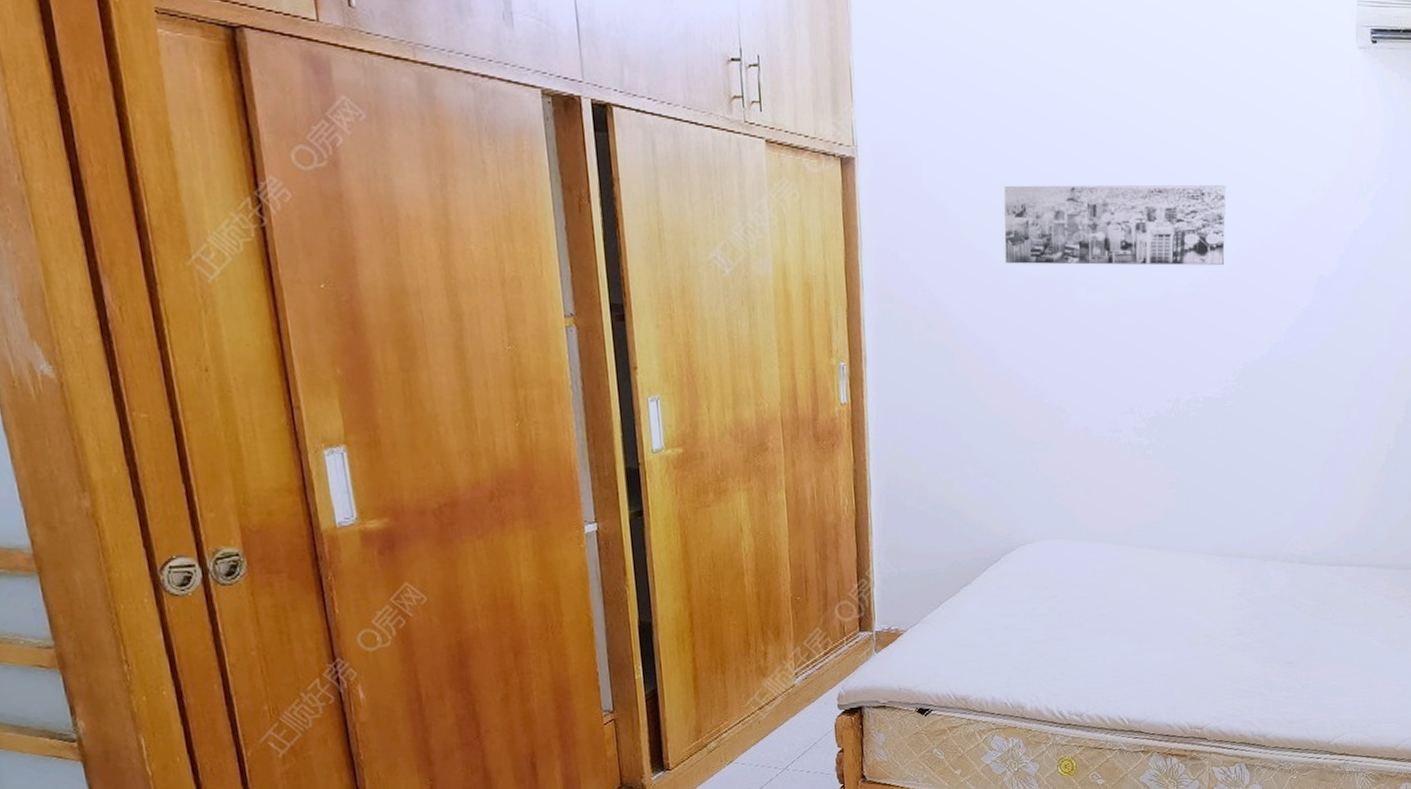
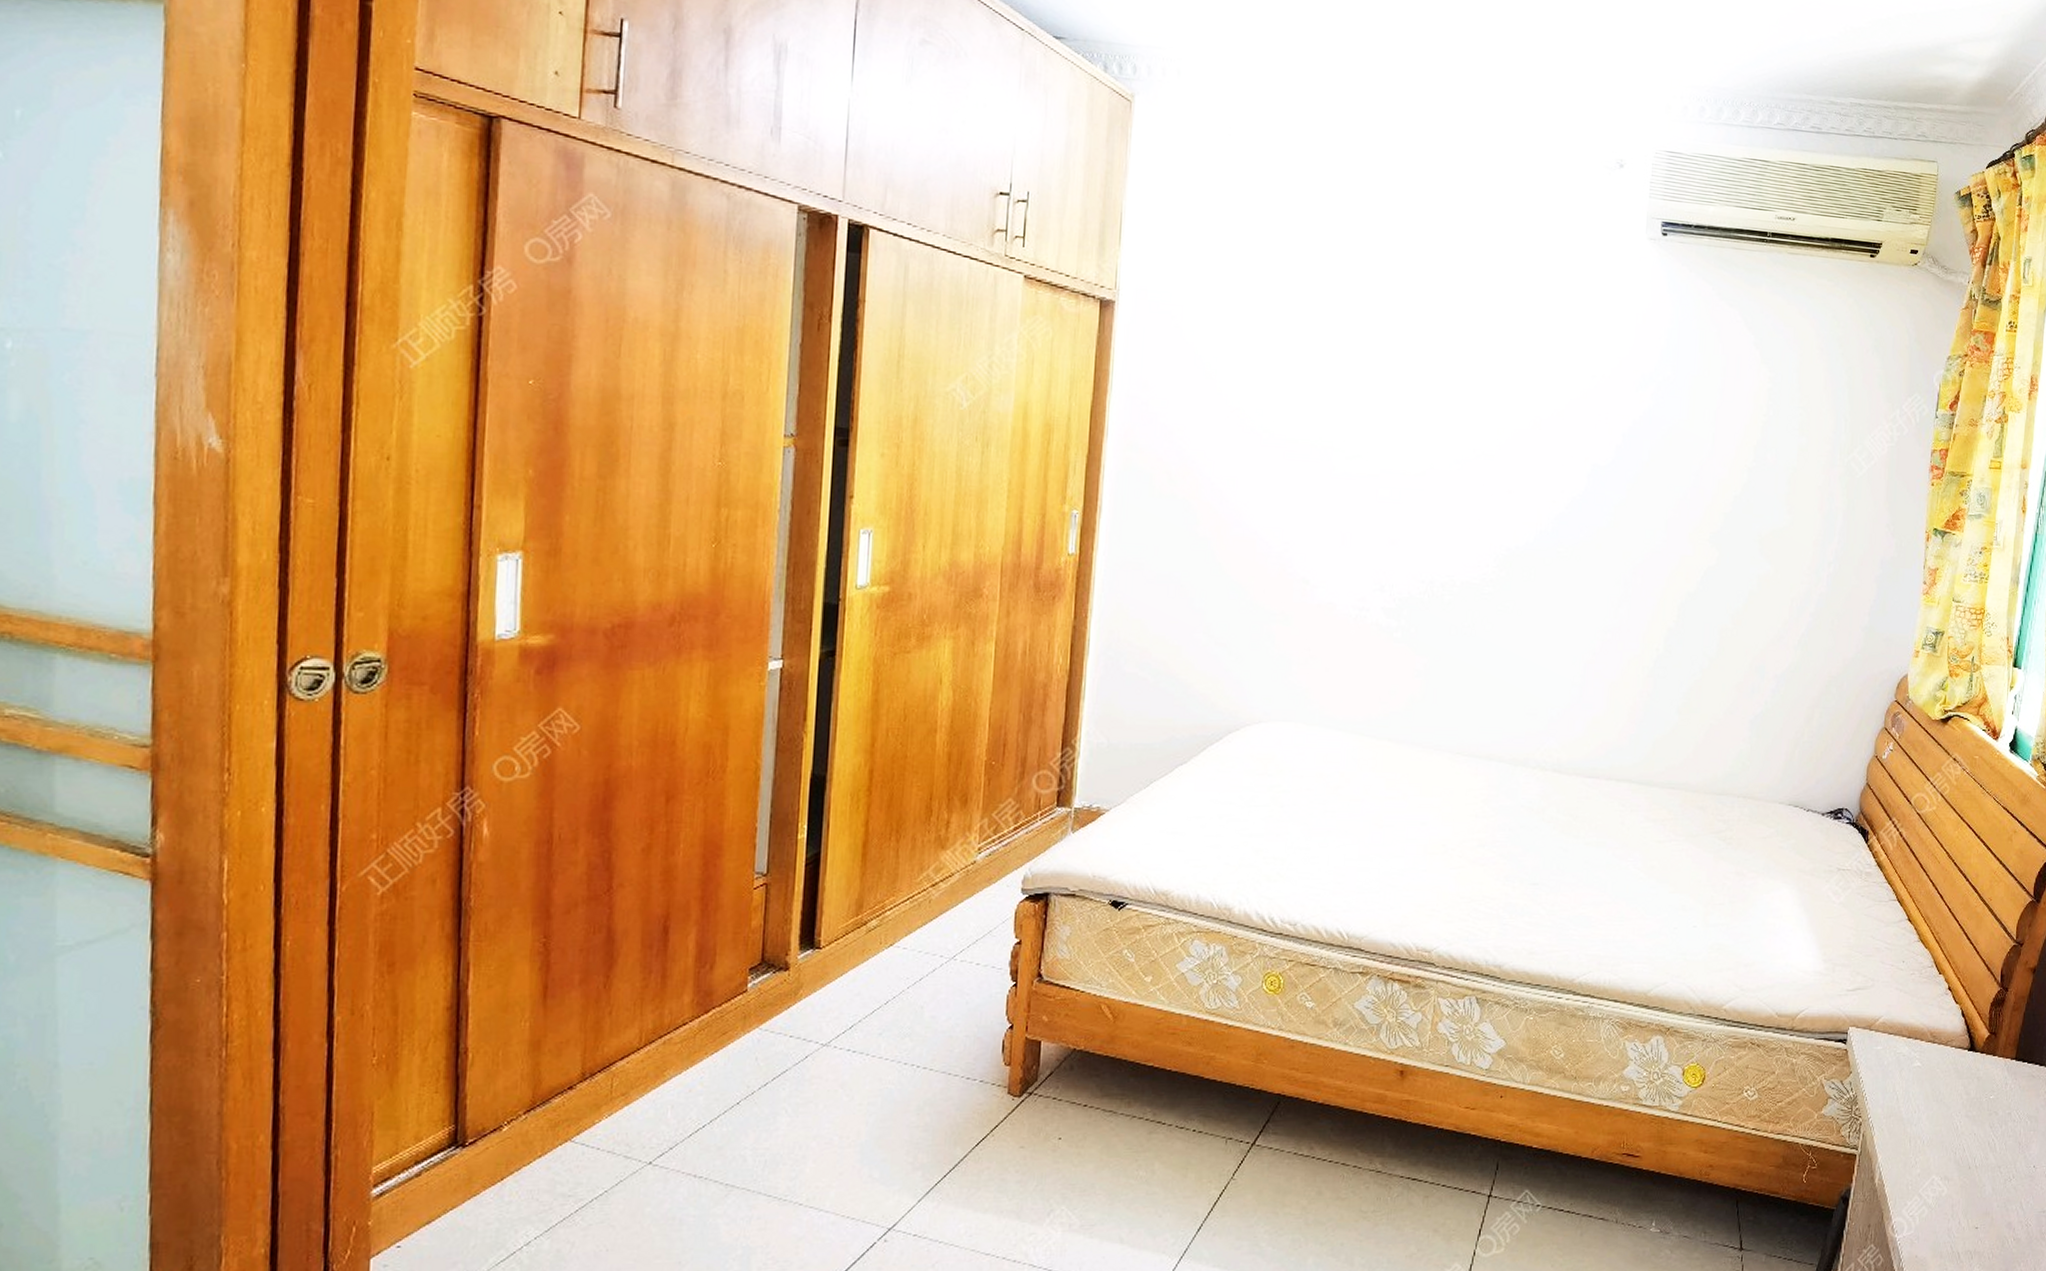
wall art: present [1003,184,1227,266] -> none [1262,343,1502,444]

